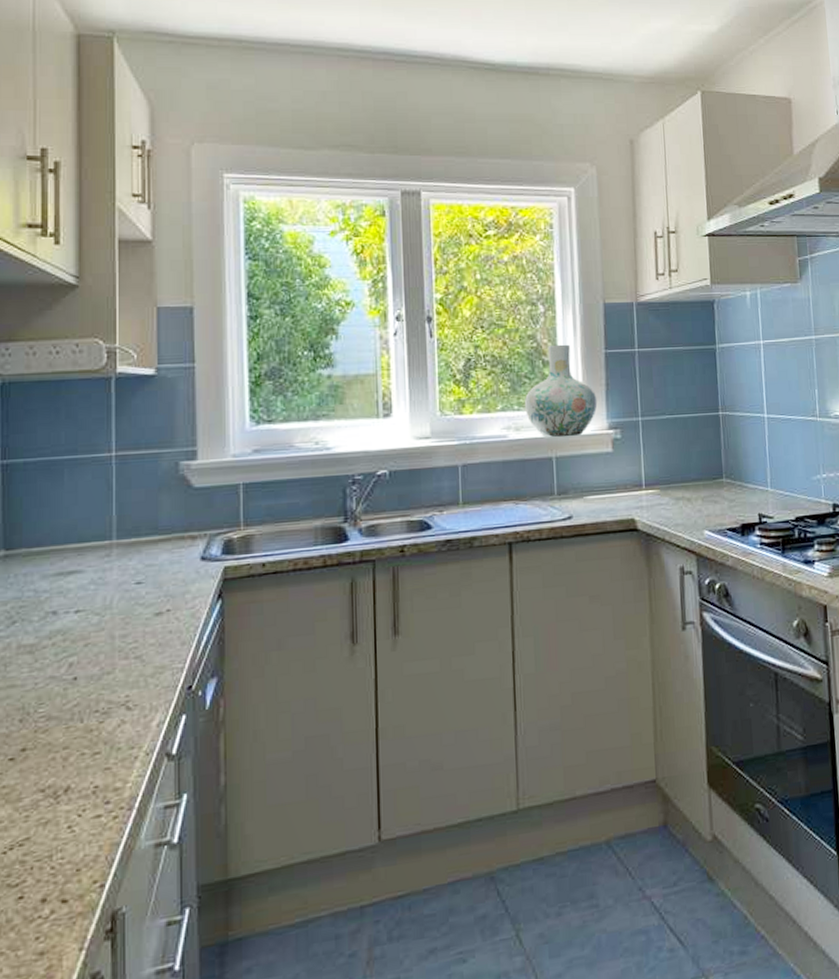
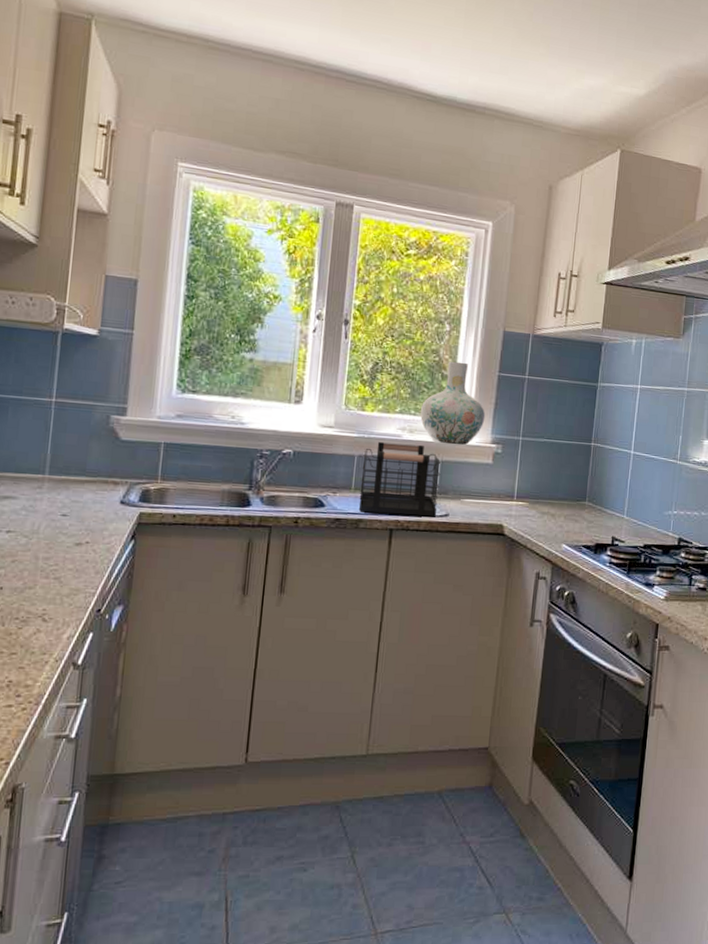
dish rack: none [468,442,559,529] -> present [359,442,441,517]

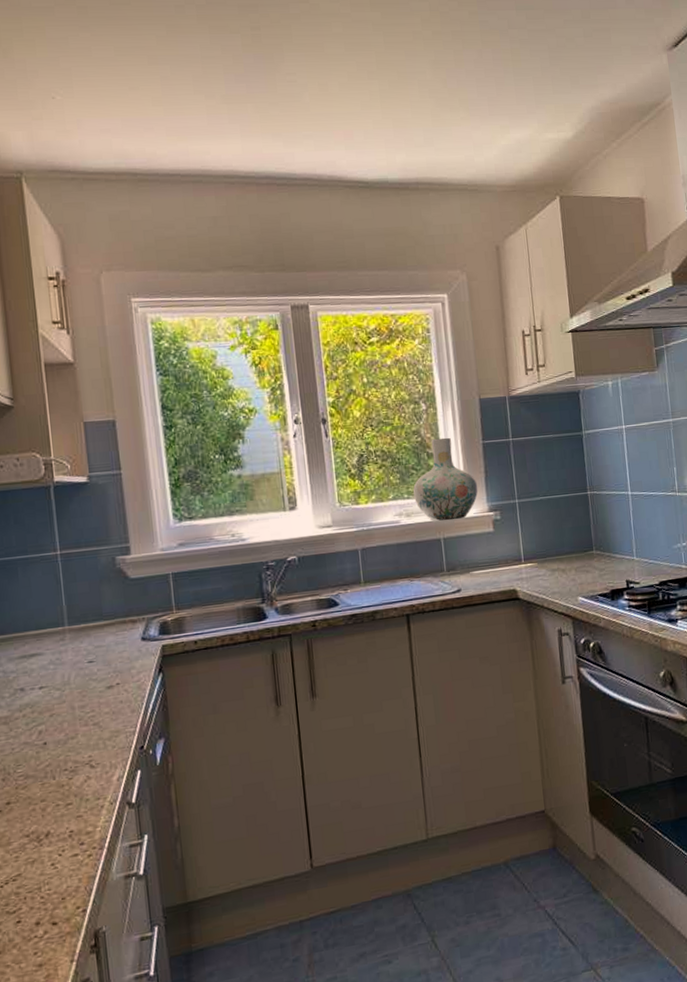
dish rack: present [359,442,441,517] -> none [367,526,448,604]

